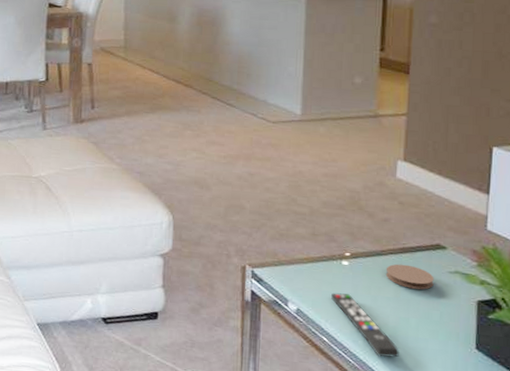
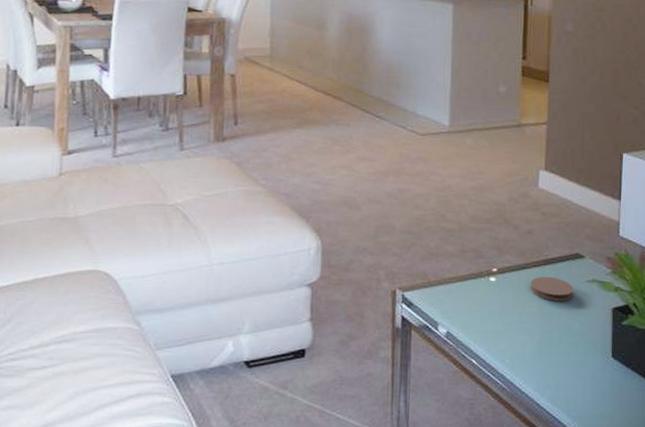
remote control: present [331,293,399,358] -> none [480,311,544,375]

